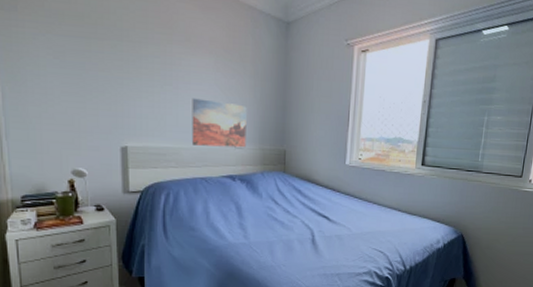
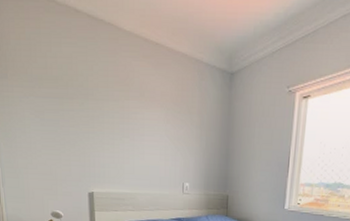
wall art: present [191,98,247,148] -> none [146,148,194,193]

